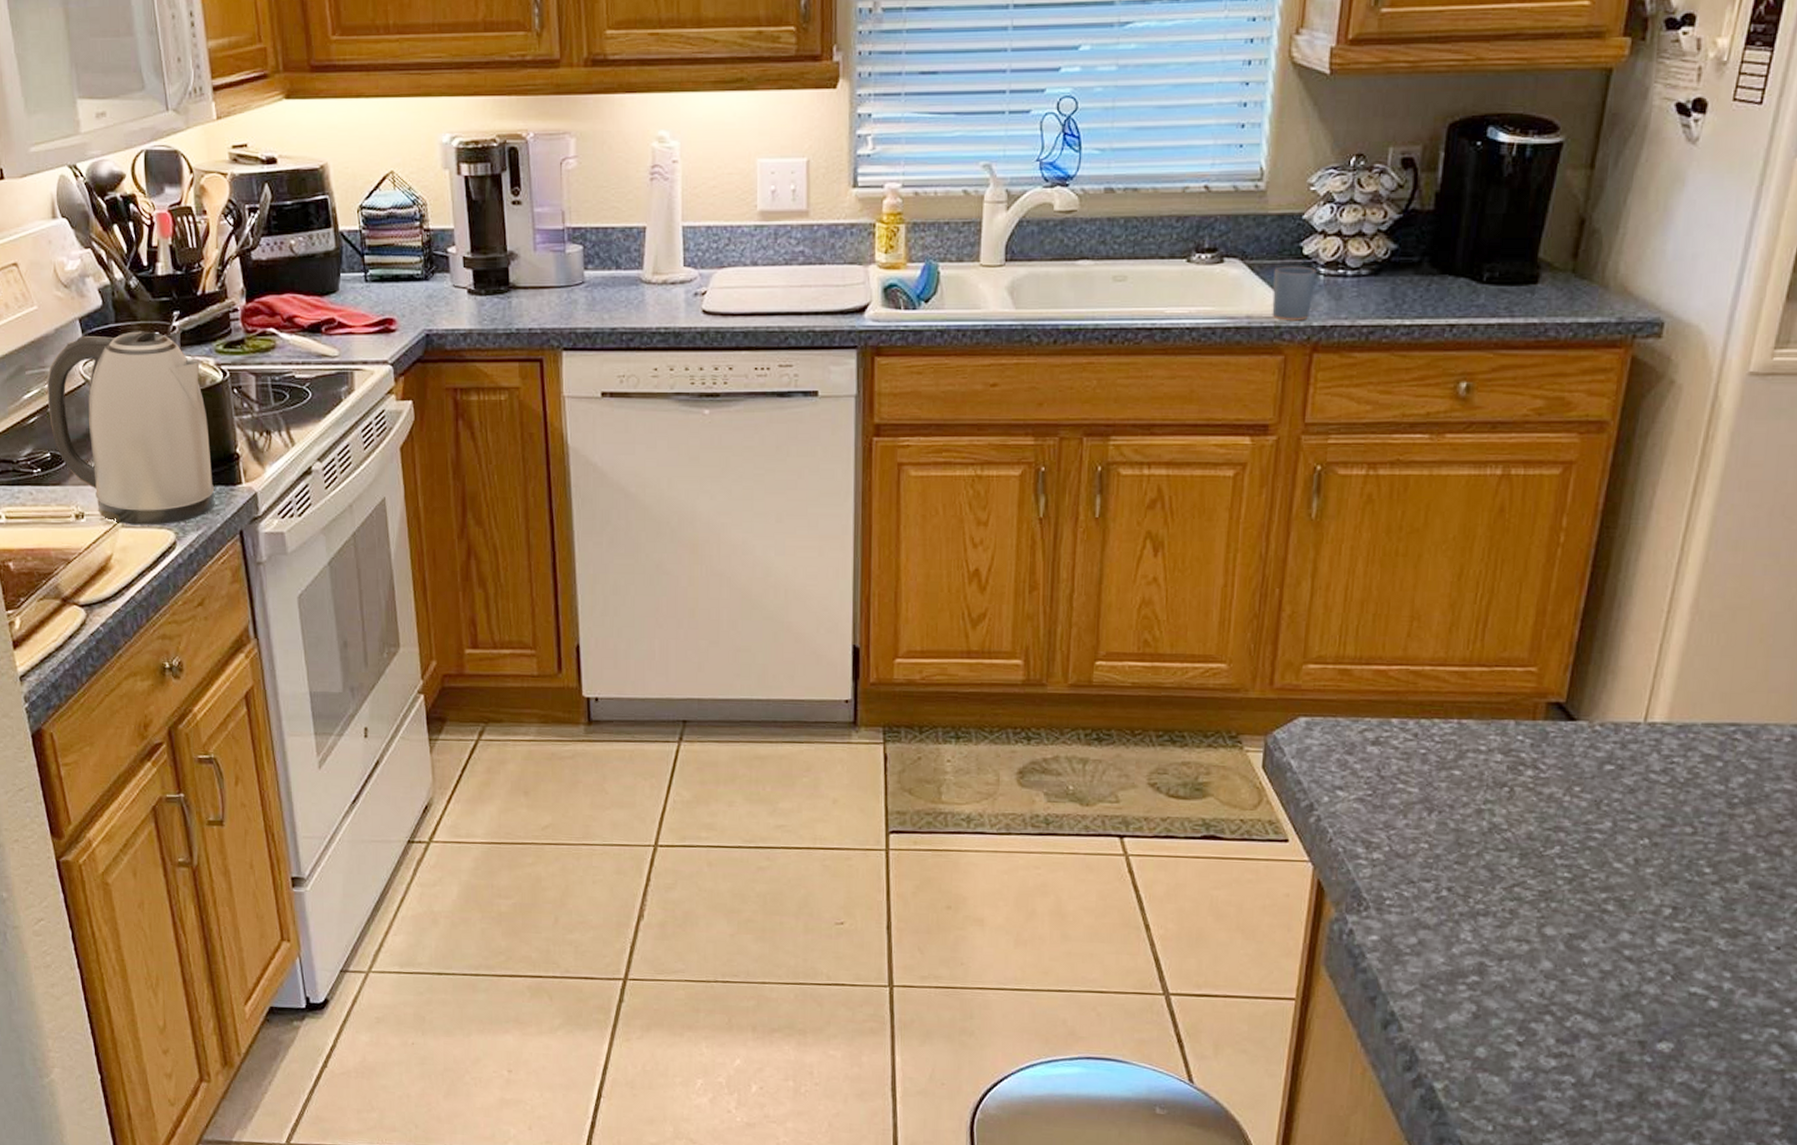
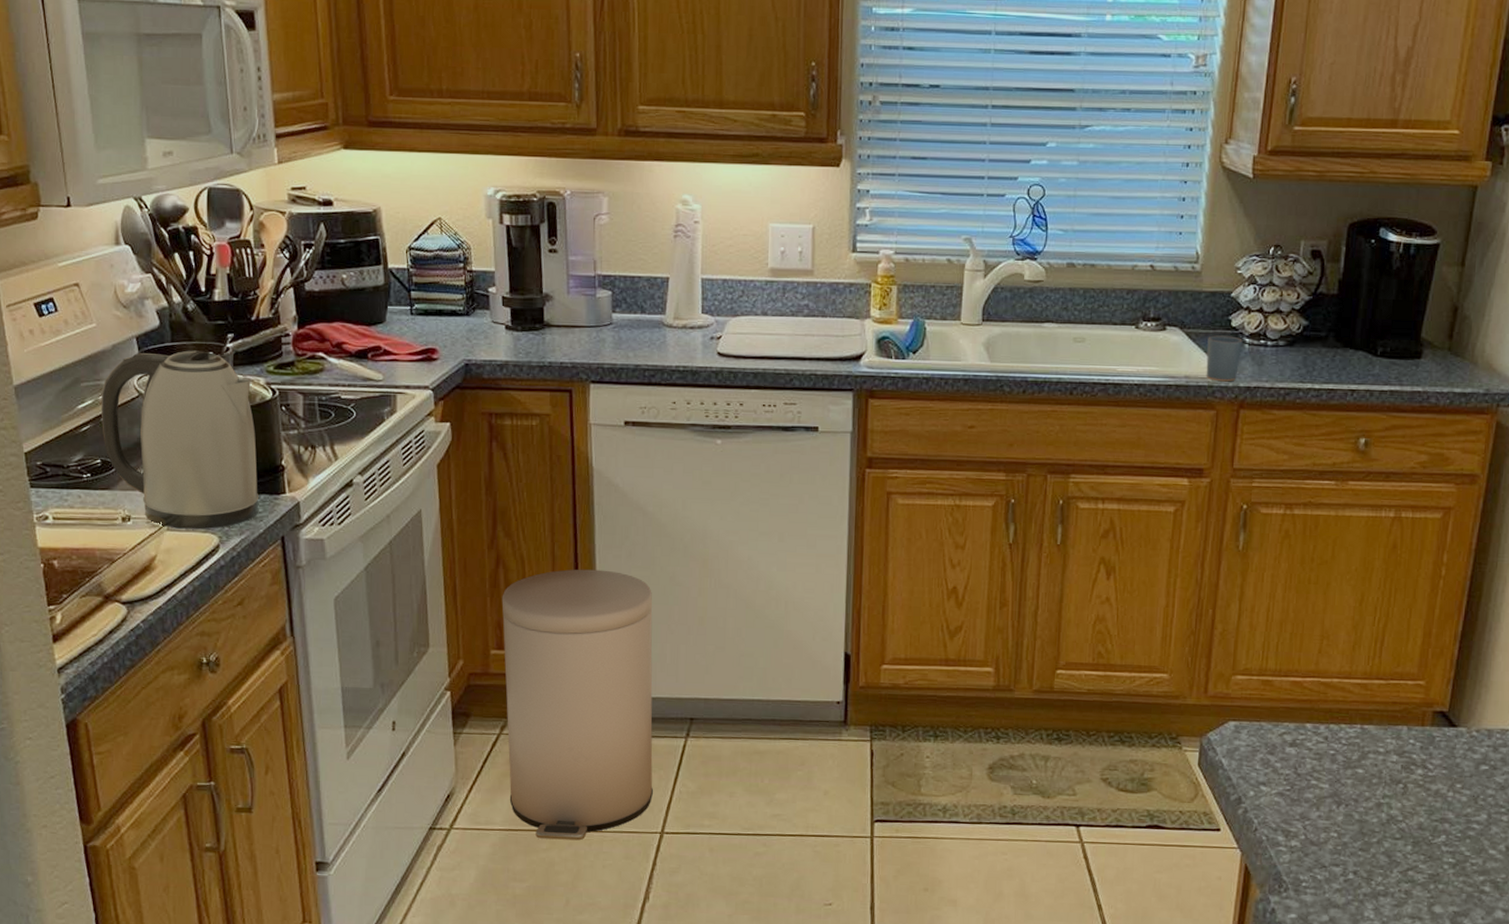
pedal bin: none [475,558,644,854] -> present [502,569,653,841]

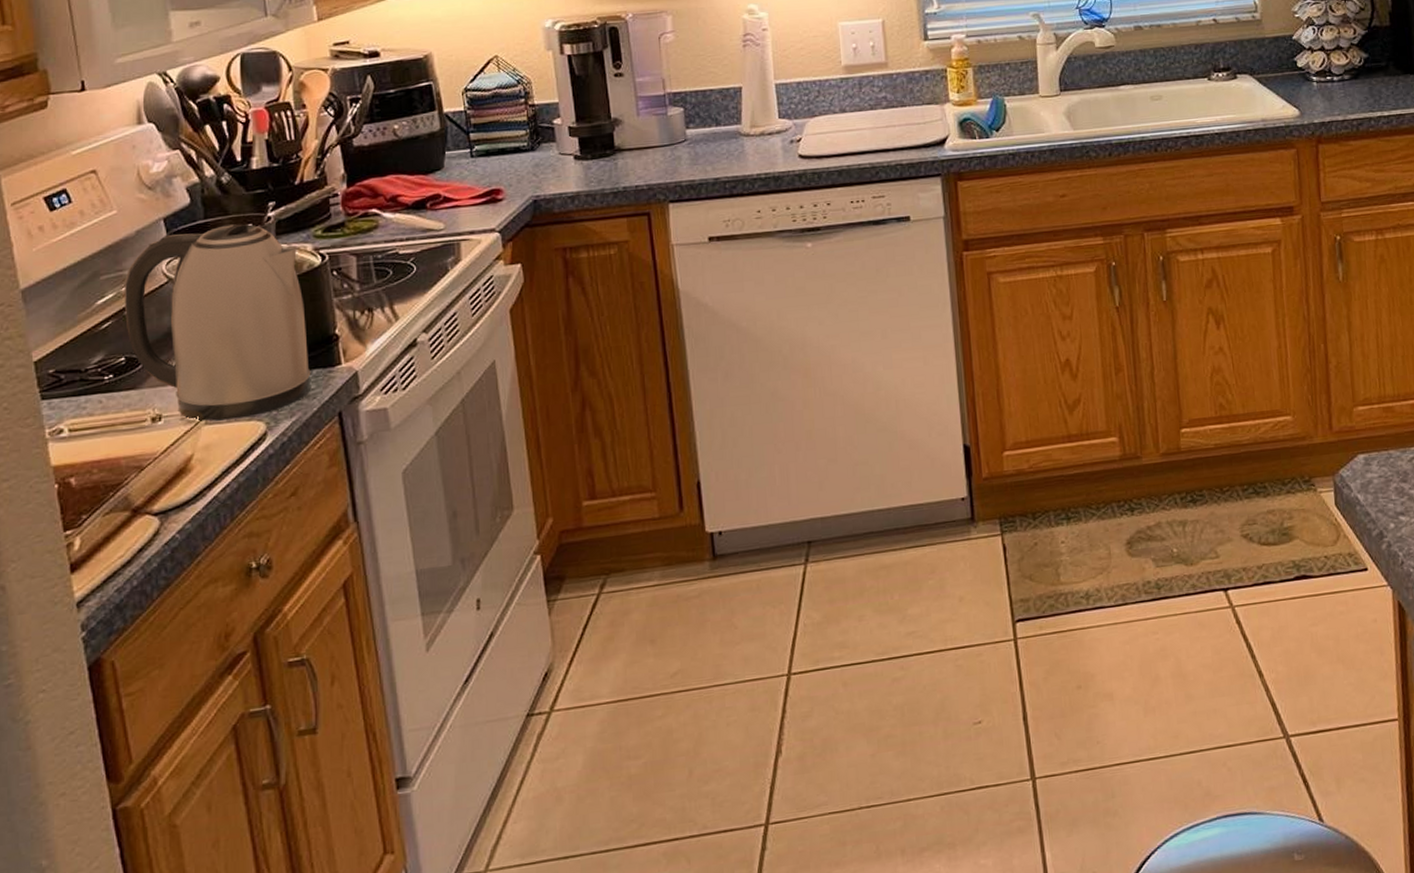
pedal bin: present [502,569,653,841] -> none [591,395,775,705]
mug: present [1206,335,1243,382] -> none [1277,76,1311,121]

